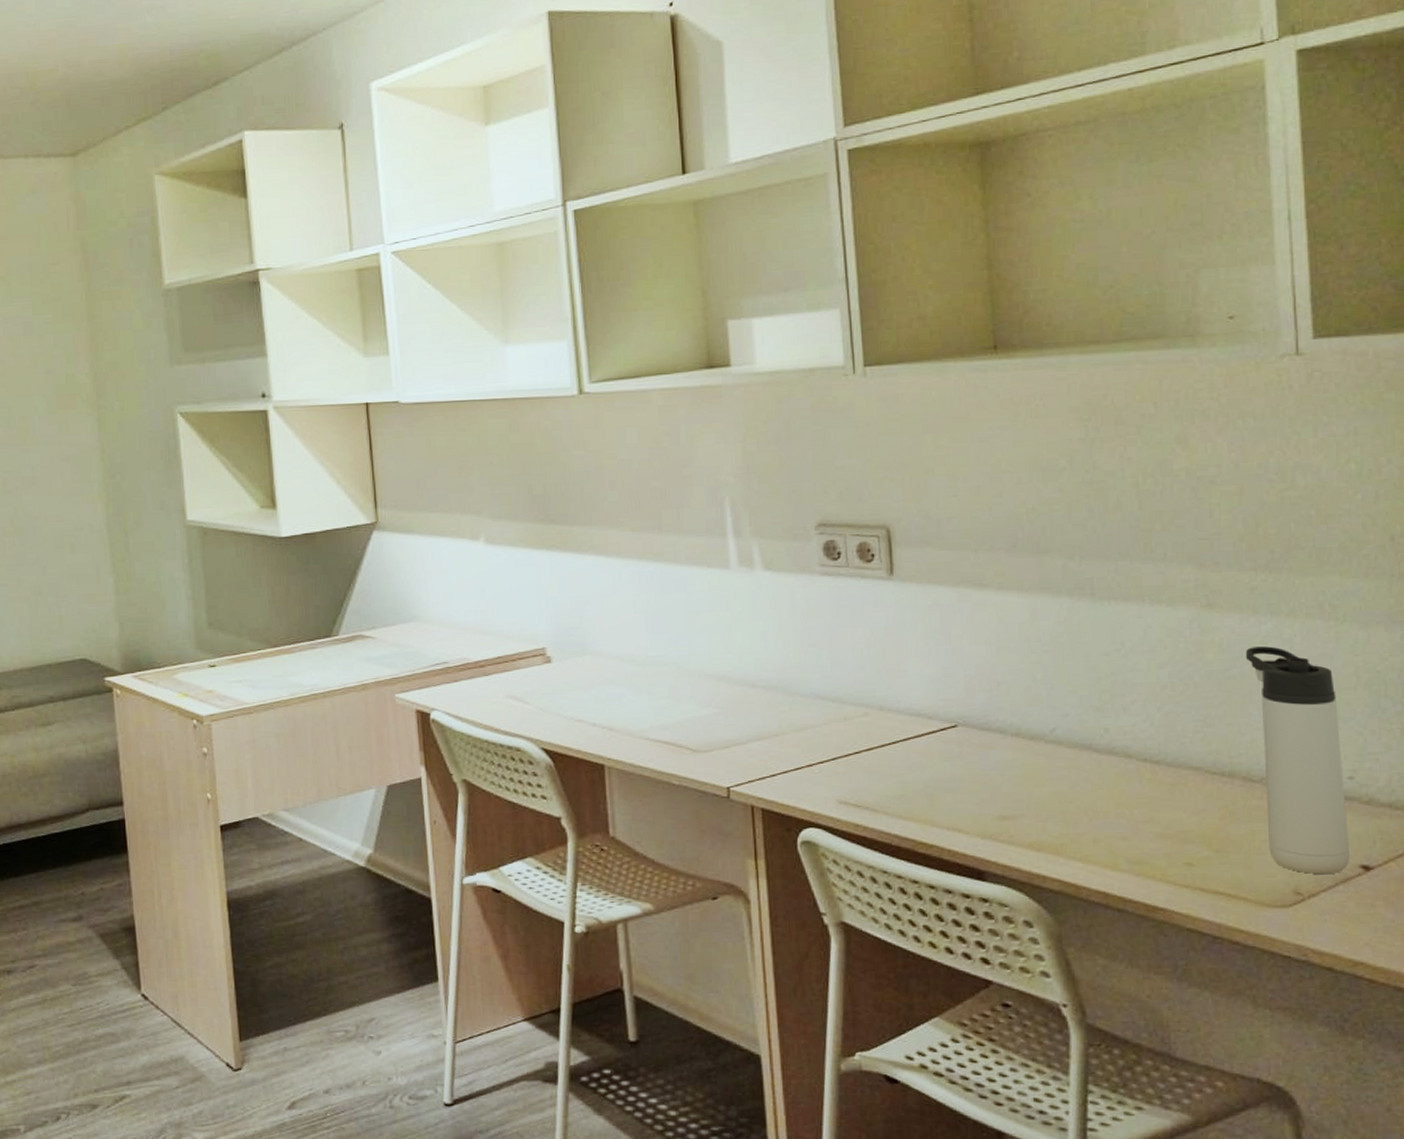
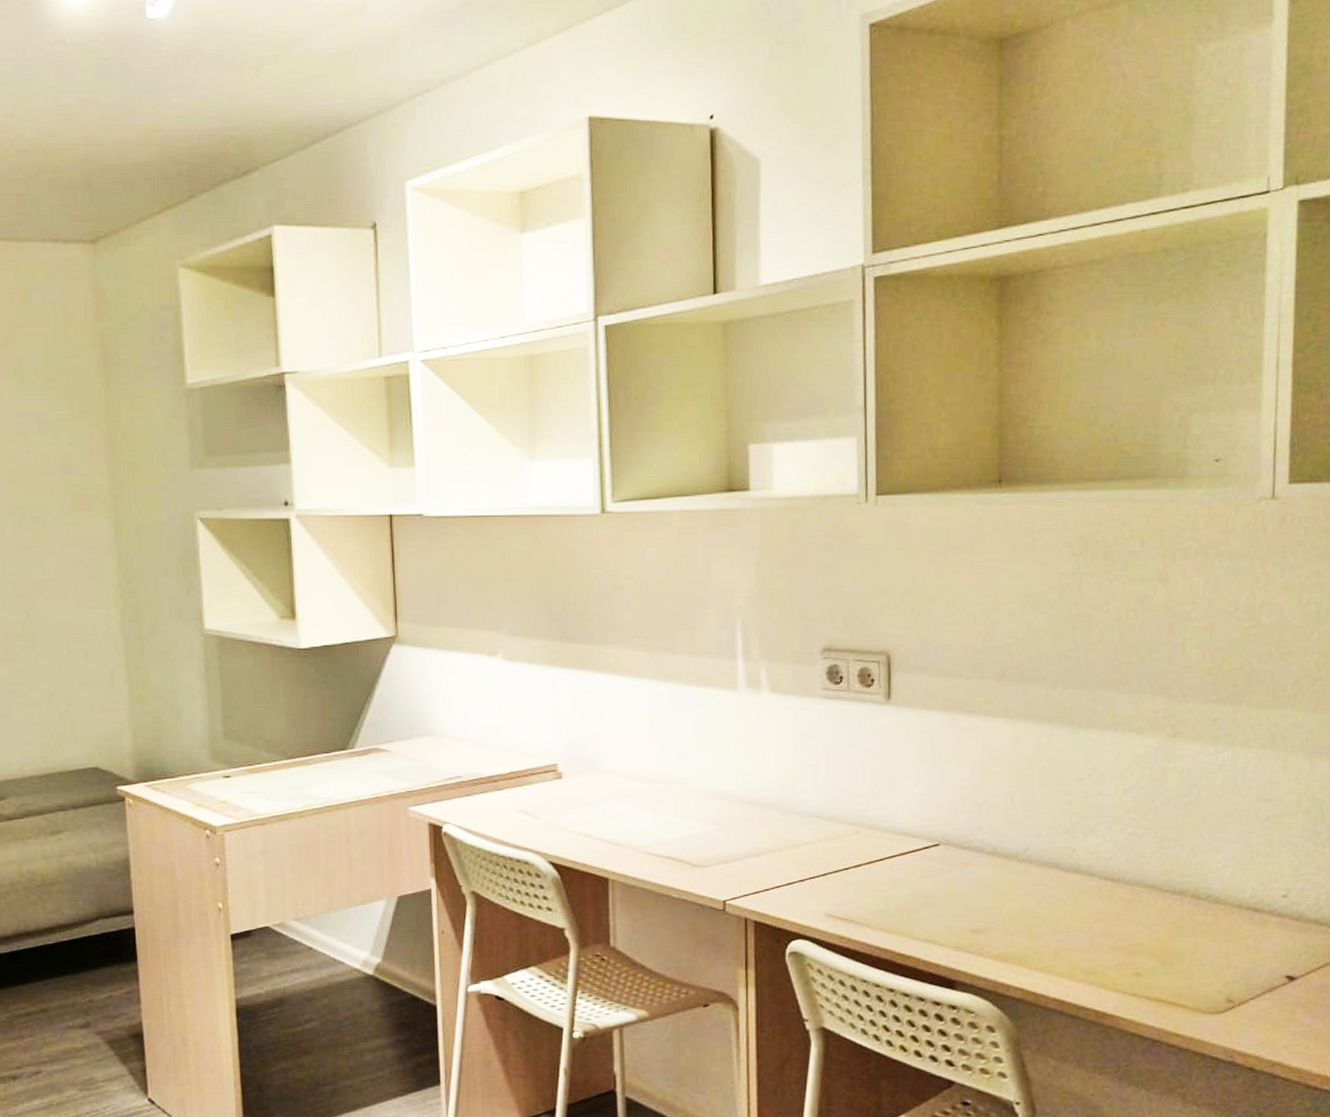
thermos bottle: present [1245,646,1349,875] -> none [1202,774,1279,984]

